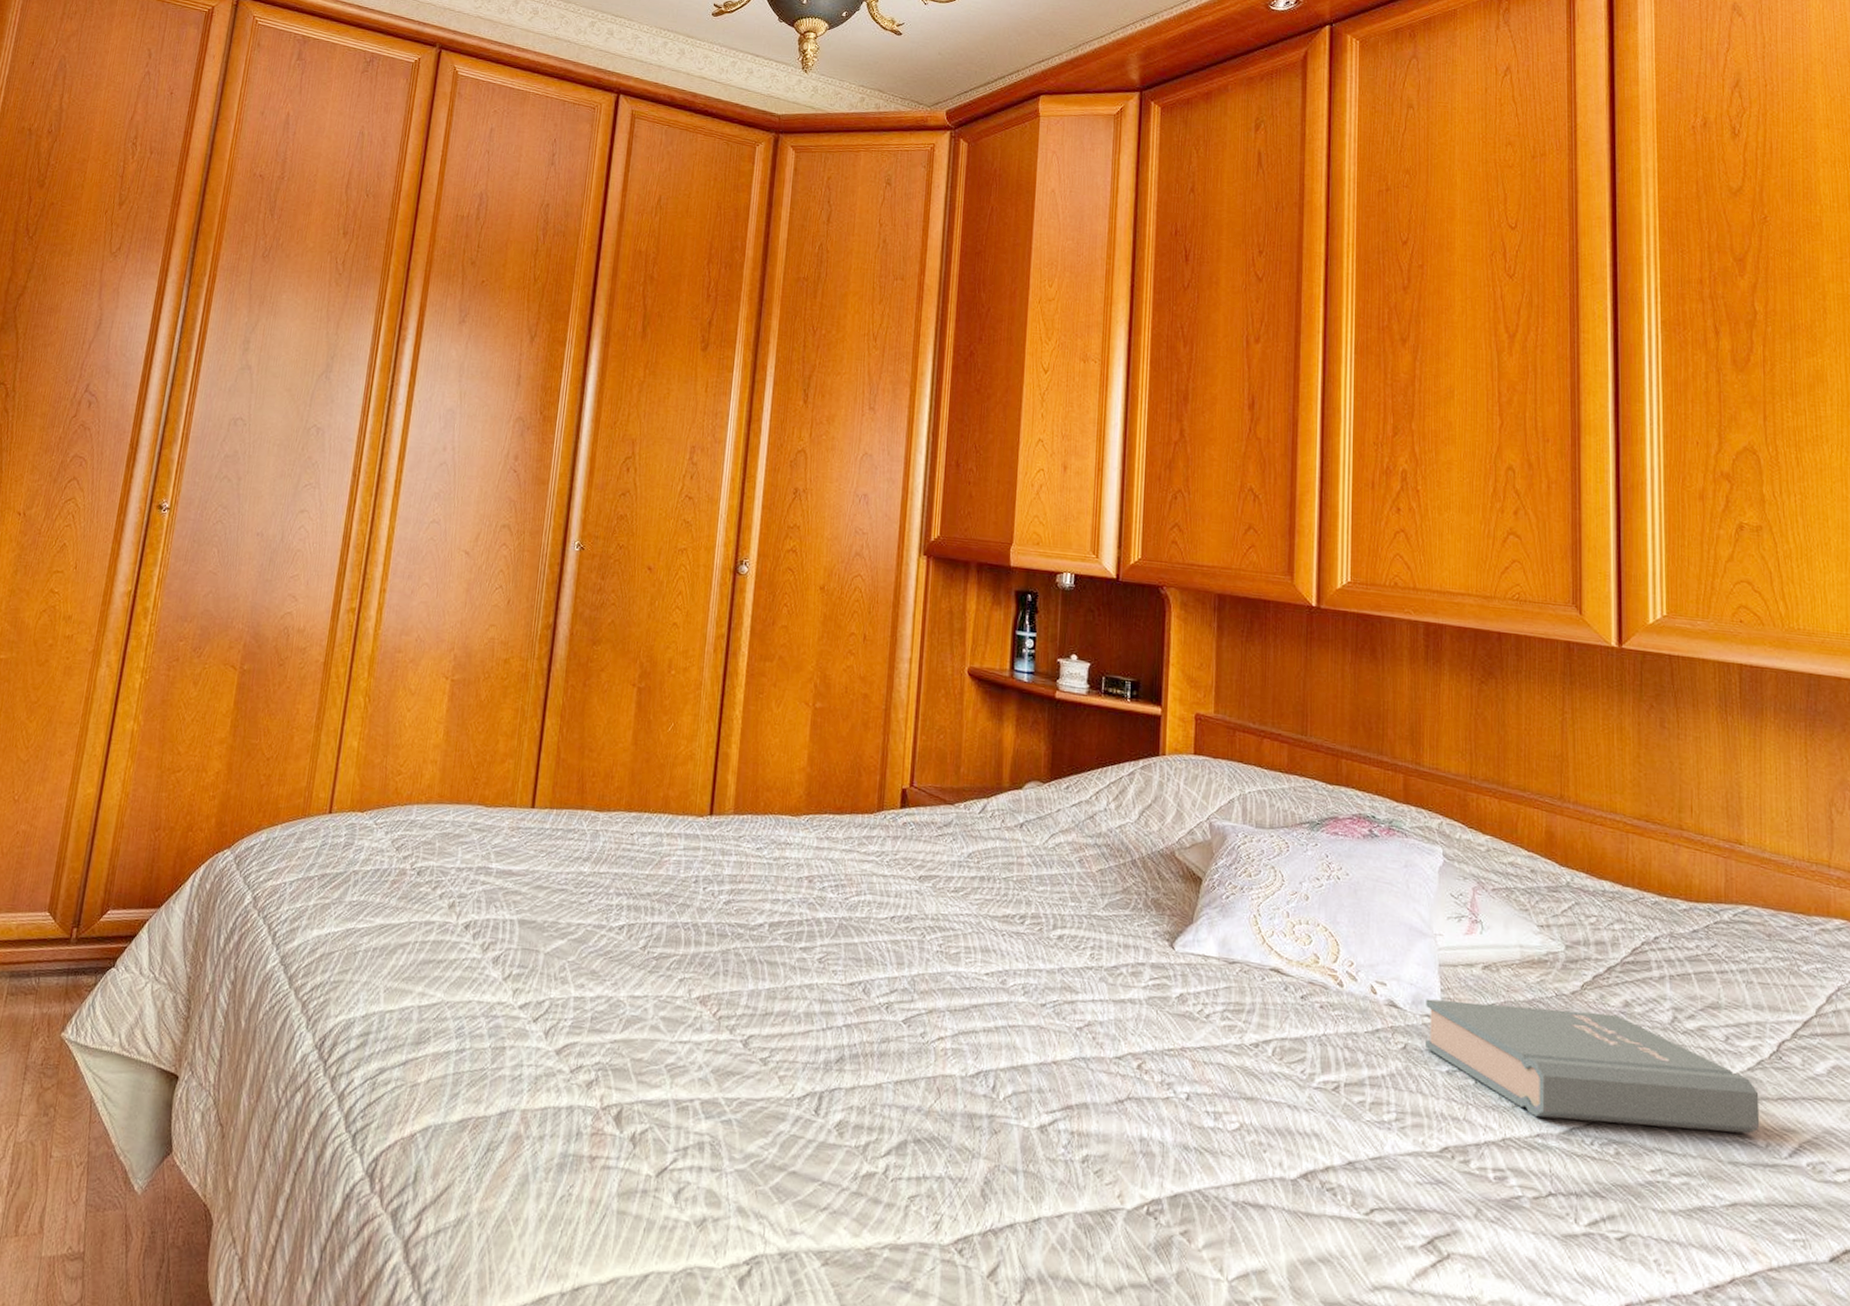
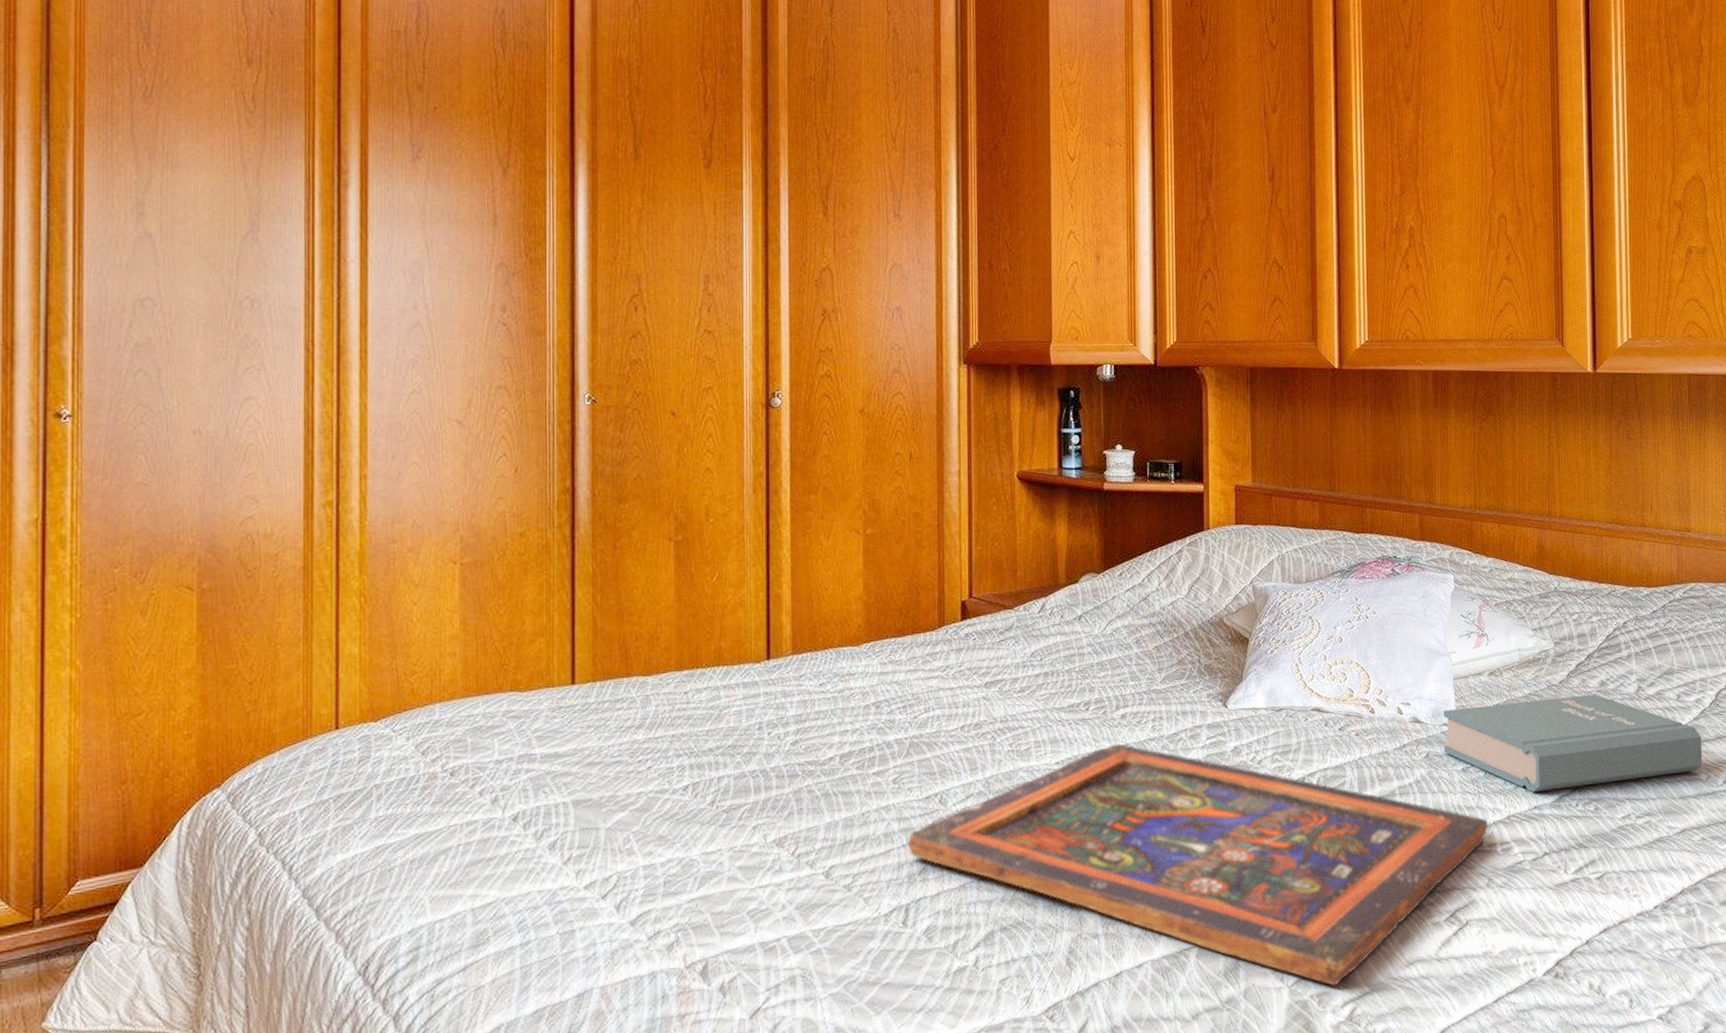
painted panel: none [827,965,1479,1294] -> present [908,743,1489,986]

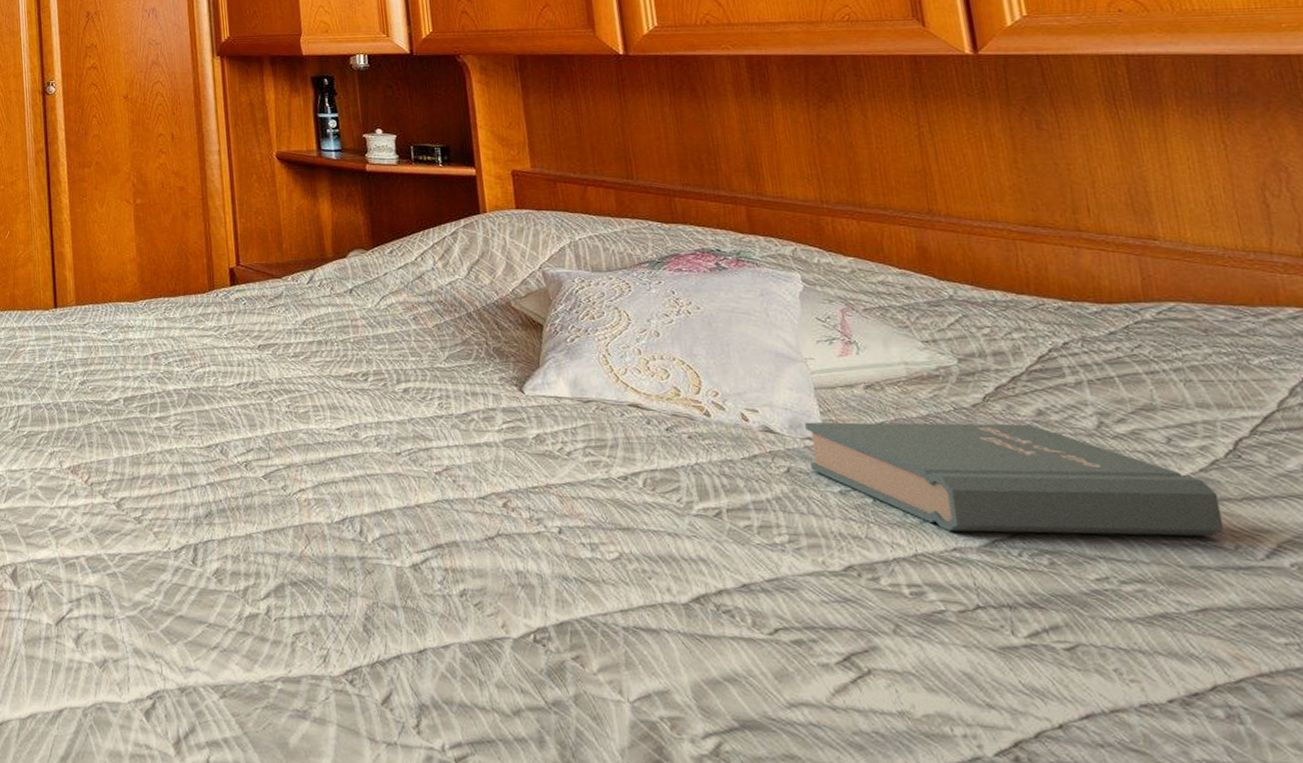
painted panel: present [908,743,1489,986] -> none [192,416,887,713]

